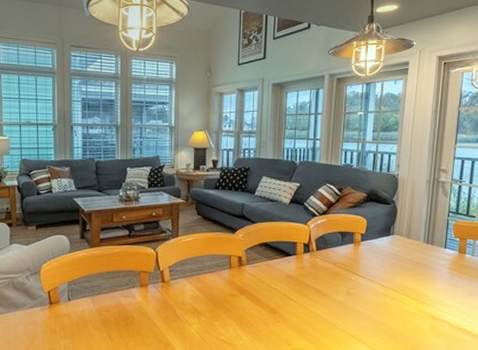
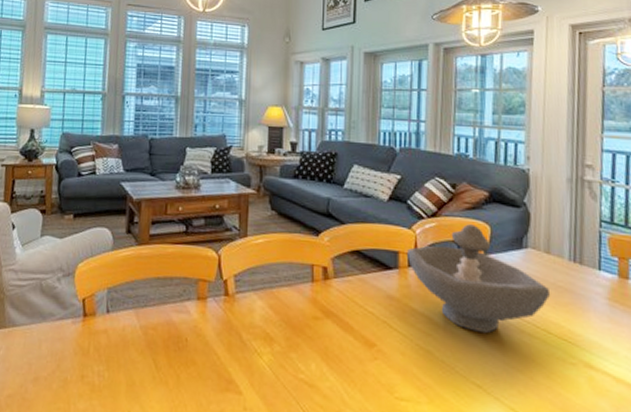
decorative bowl: none [303,219,409,299] -> present [408,224,551,334]

